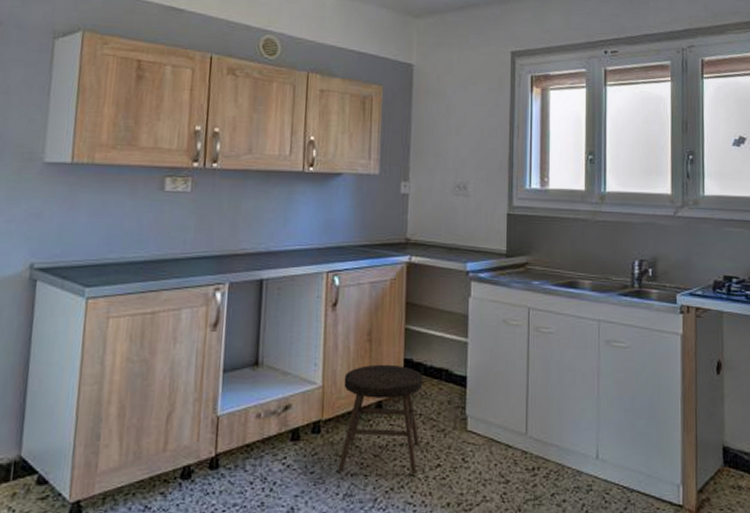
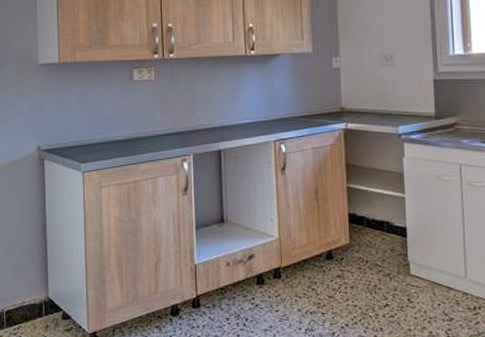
stool: present [338,364,423,475] -> none [297,218,368,313]

